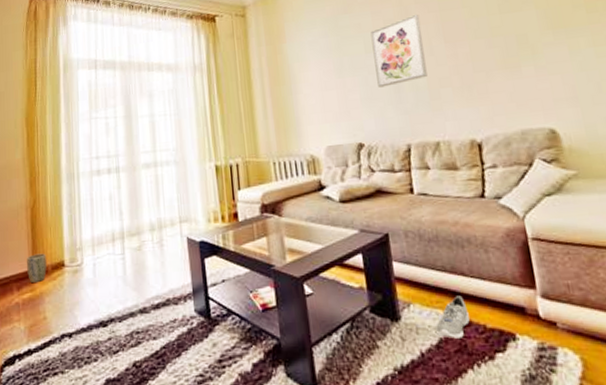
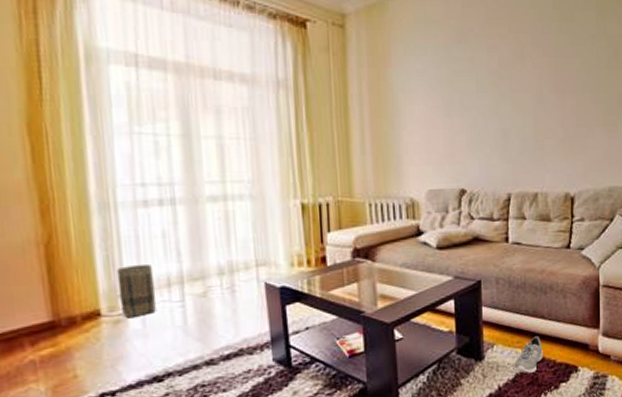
plant pot: present [27,253,47,282] -> none [43,300,75,336]
basket: none [77,223,103,269] -> present [116,265,156,319]
wall art: present [370,14,427,88] -> none [484,56,535,132]

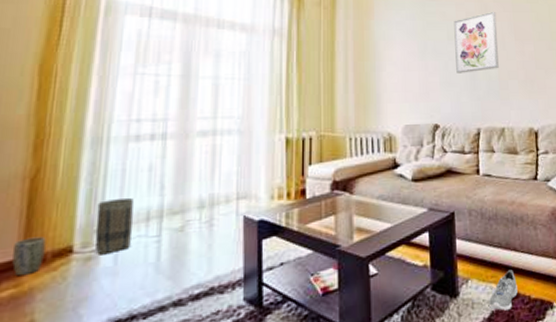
plant pot: none [43,300,75,336] -> present [12,236,46,275]
wall art: none [484,56,535,132] -> present [454,11,499,73]

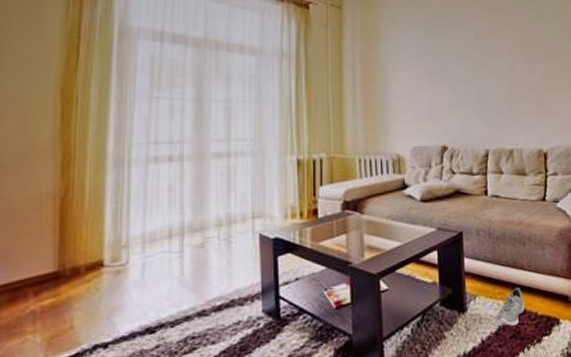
plant pot: present [12,236,46,275] -> none [50,251,79,286]
basket: present [95,198,134,255] -> none [123,217,156,269]
wall art: present [454,11,499,73] -> none [462,30,508,95]

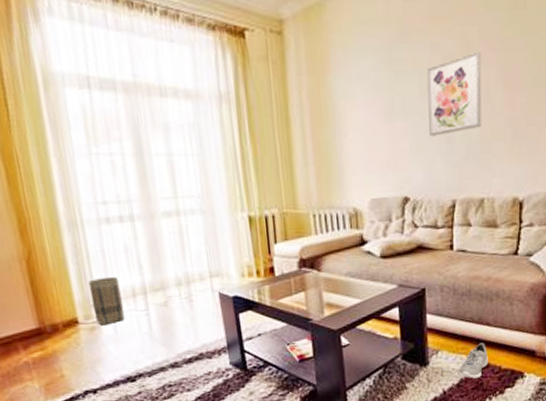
basket: none [123,217,156,269] -> present [88,277,125,326]
wall art: none [462,30,508,95] -> present [427,51,482,136]

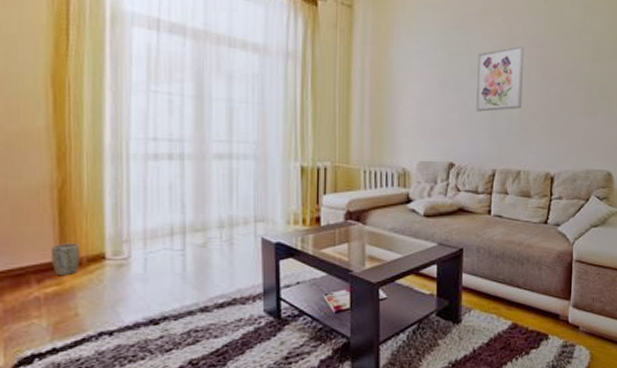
plant pot: none [30,310,57,341] -> present [52,243,80,275]
basket: present [88,277,125,326] -> none [124,214,158,263]
sneaker: present [459,343,488,379] -> none [489,304,517,338]

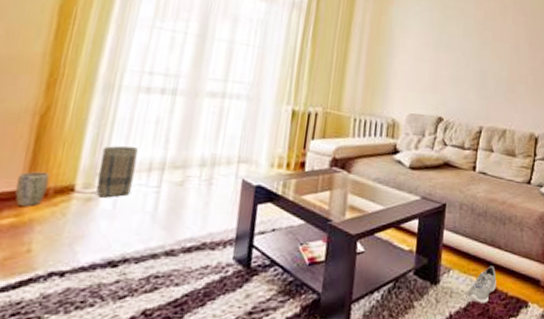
basket: none [124,214,158,263] -> present [96,146,138,198]
wall art: present [476,45,525,112] -> none [467,13,515,72]
sneaker: none [489,304,517,338] -> present [467,266,497,303]

